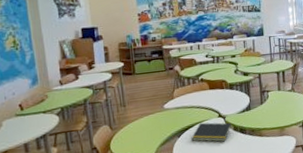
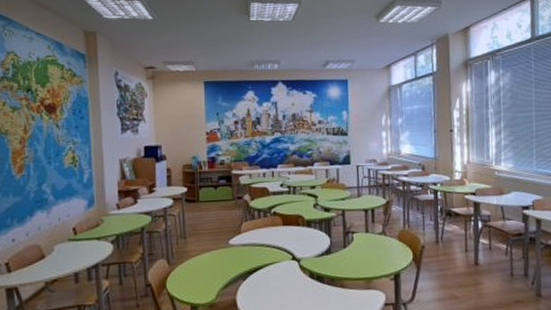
notepad: present [191,122,232,142] -> none [258,265,308,291]

